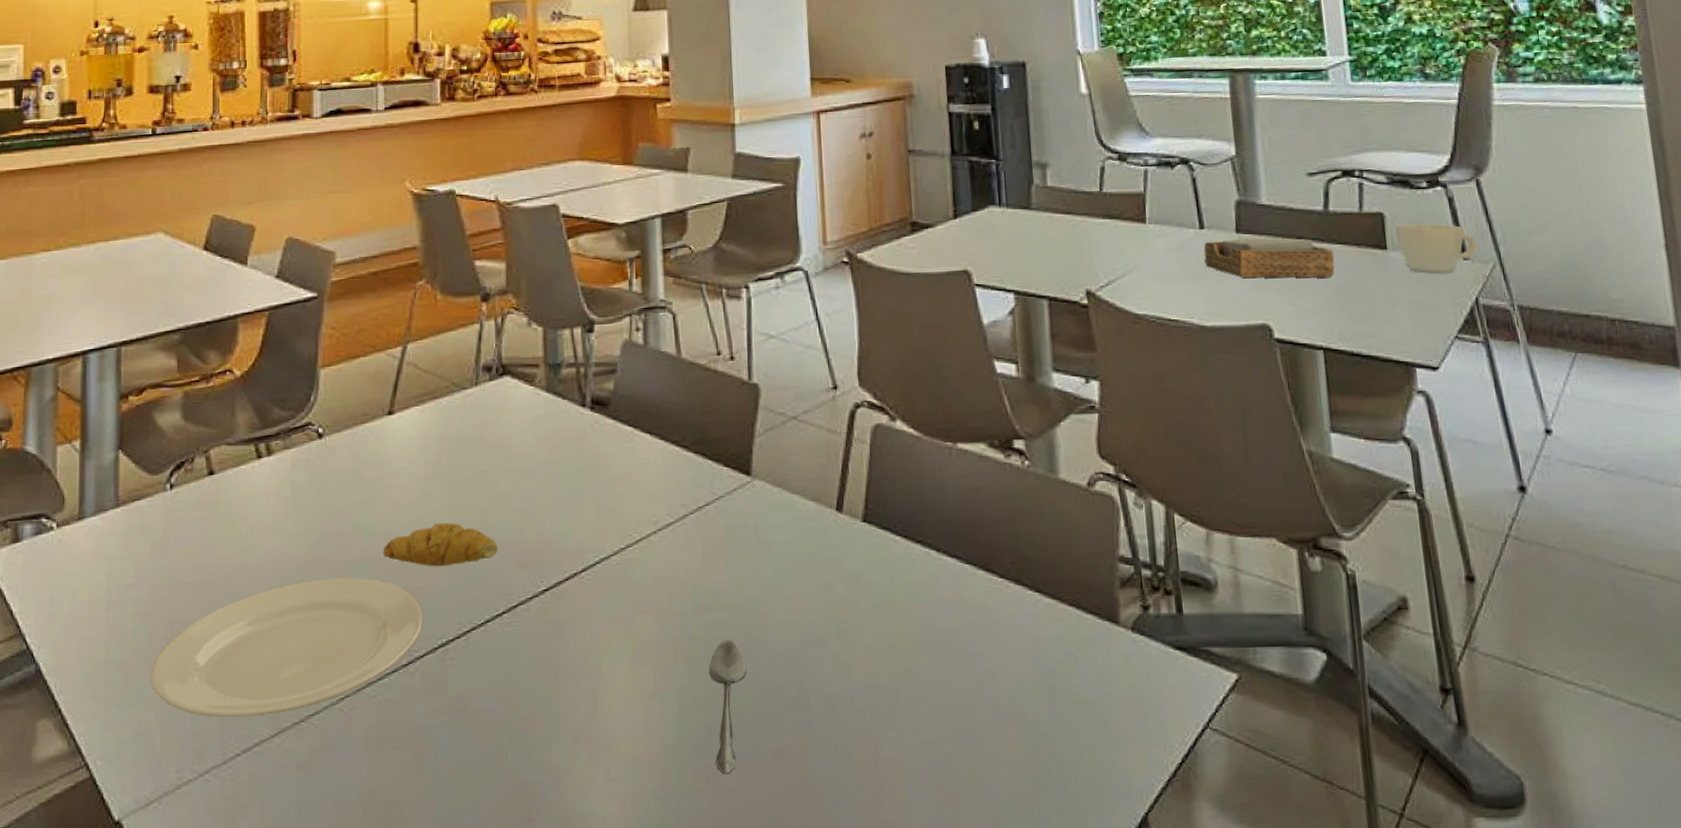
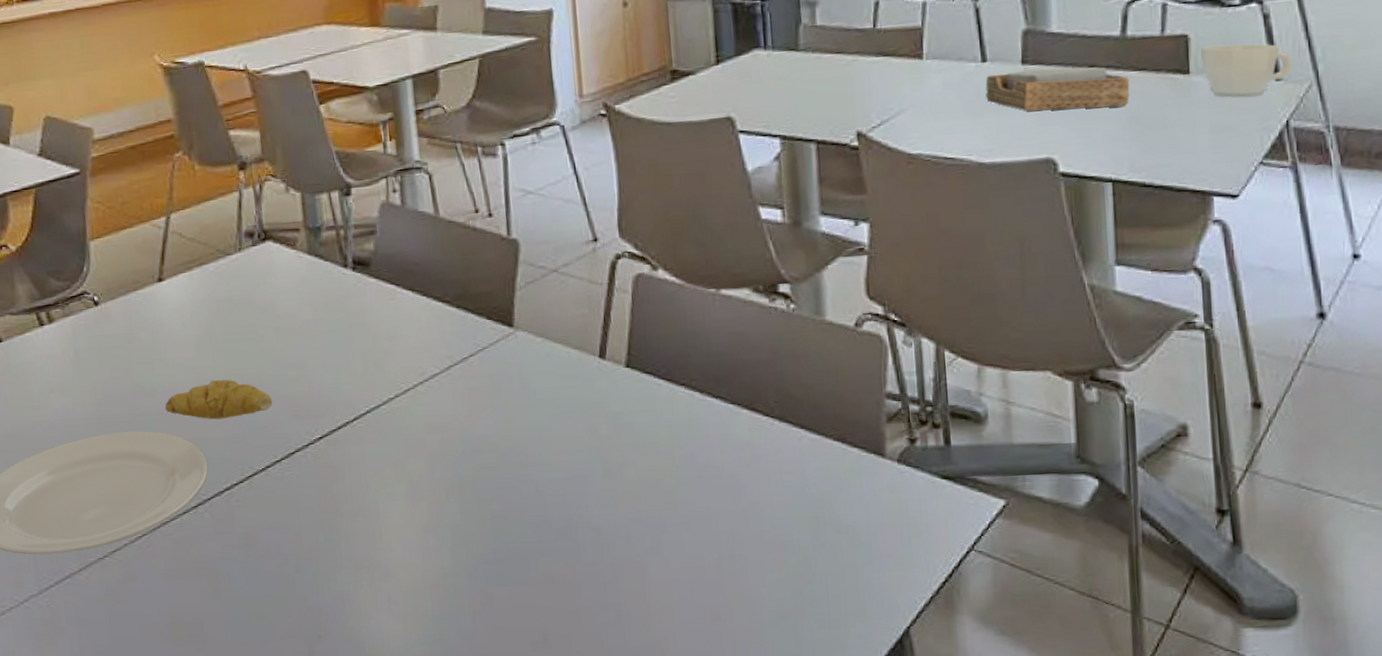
spoon: present [709,639,747,774] -> none [480,478,516,597]

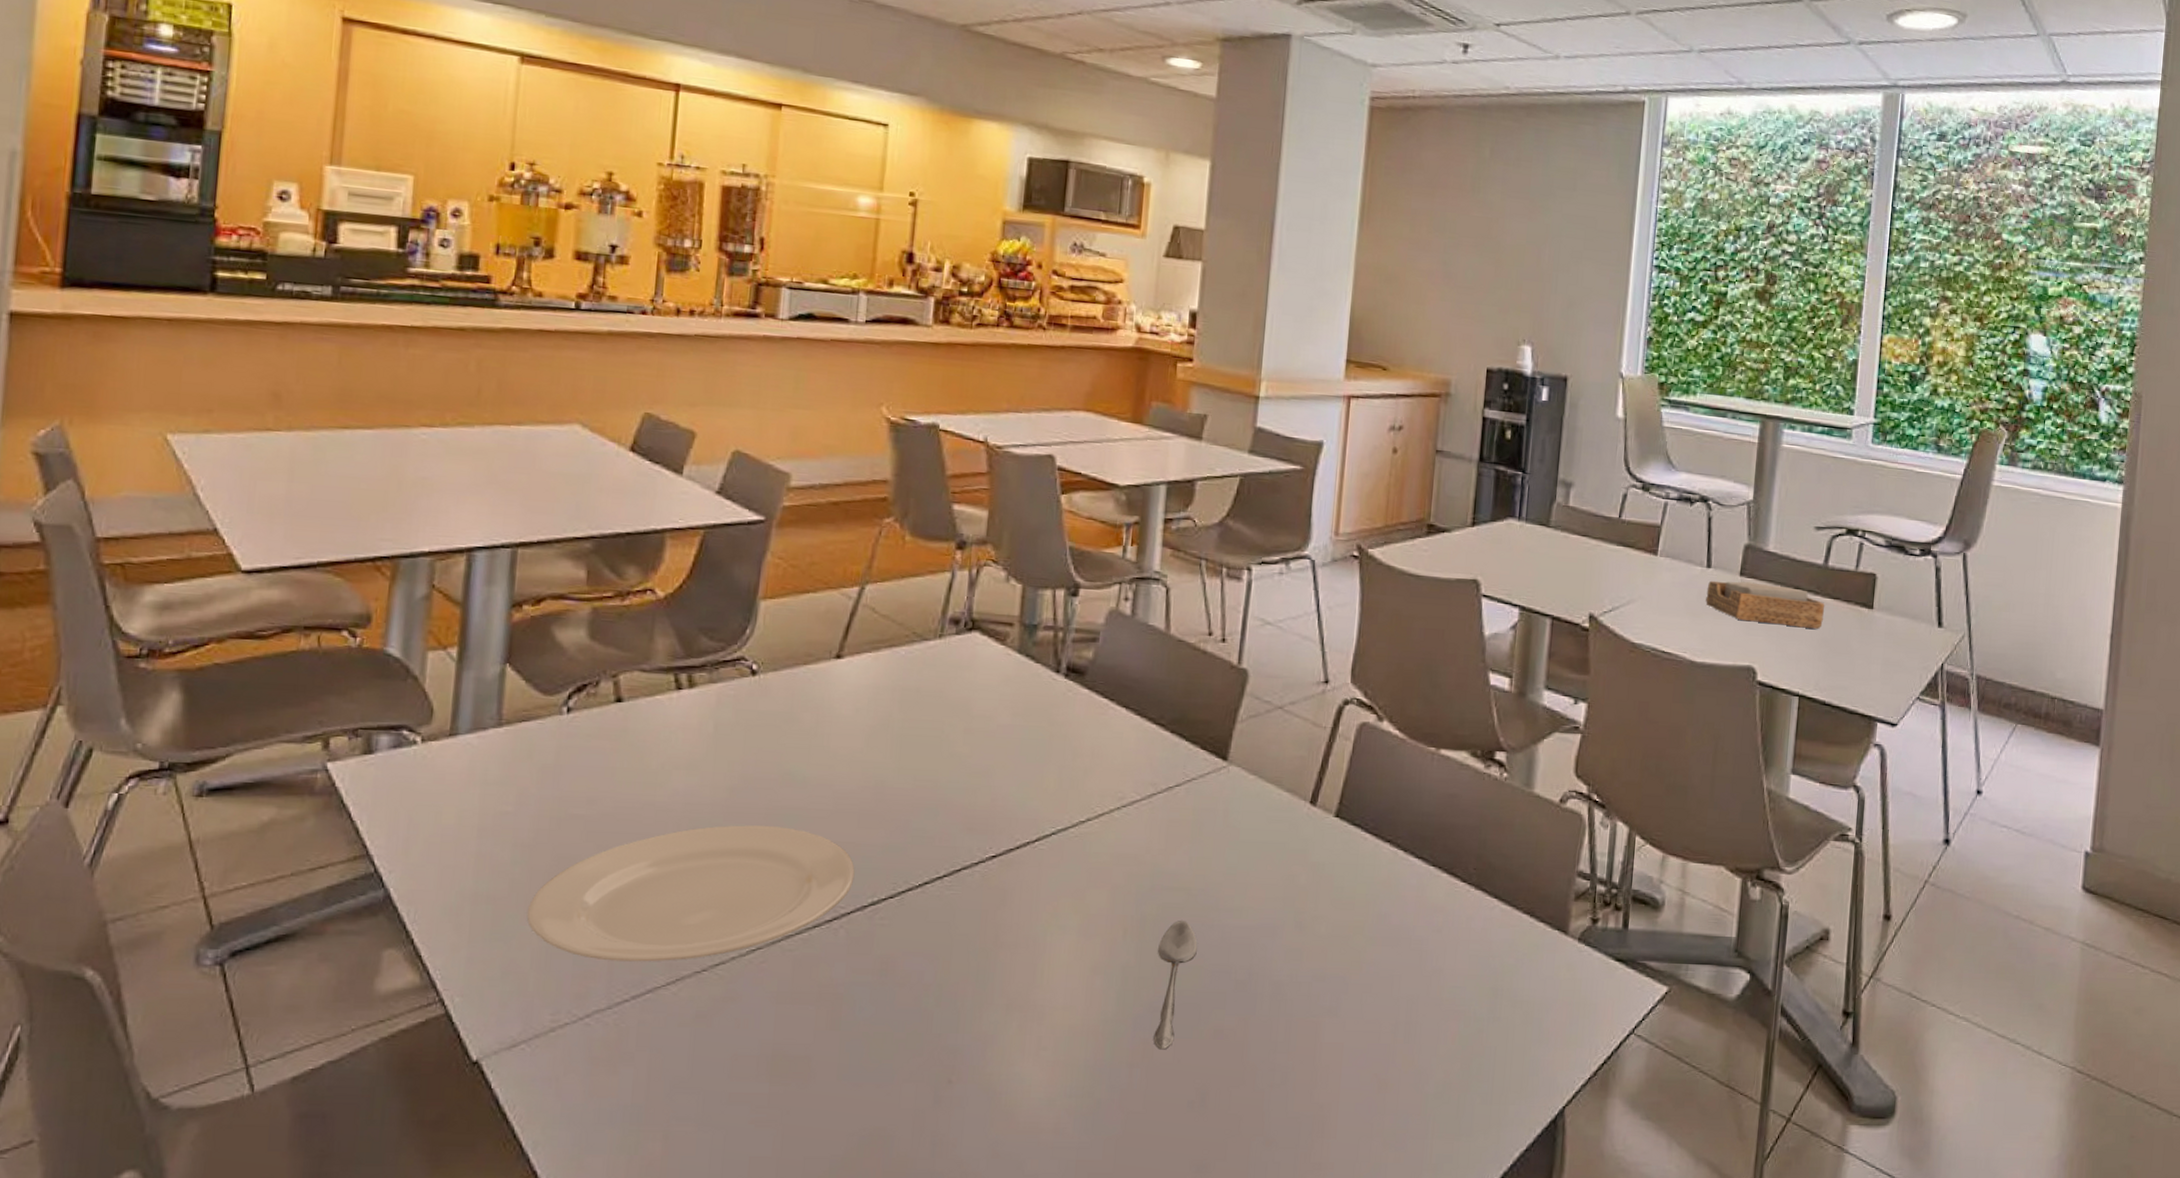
croissant: present [165,379,273,420] -> none [815,777,947,824]
spoon: none [480,478,516,597] -> present [1153,919,1198,1050]
cup: present [1201,44,1292,98] -> none [1884,587,1952,639]

